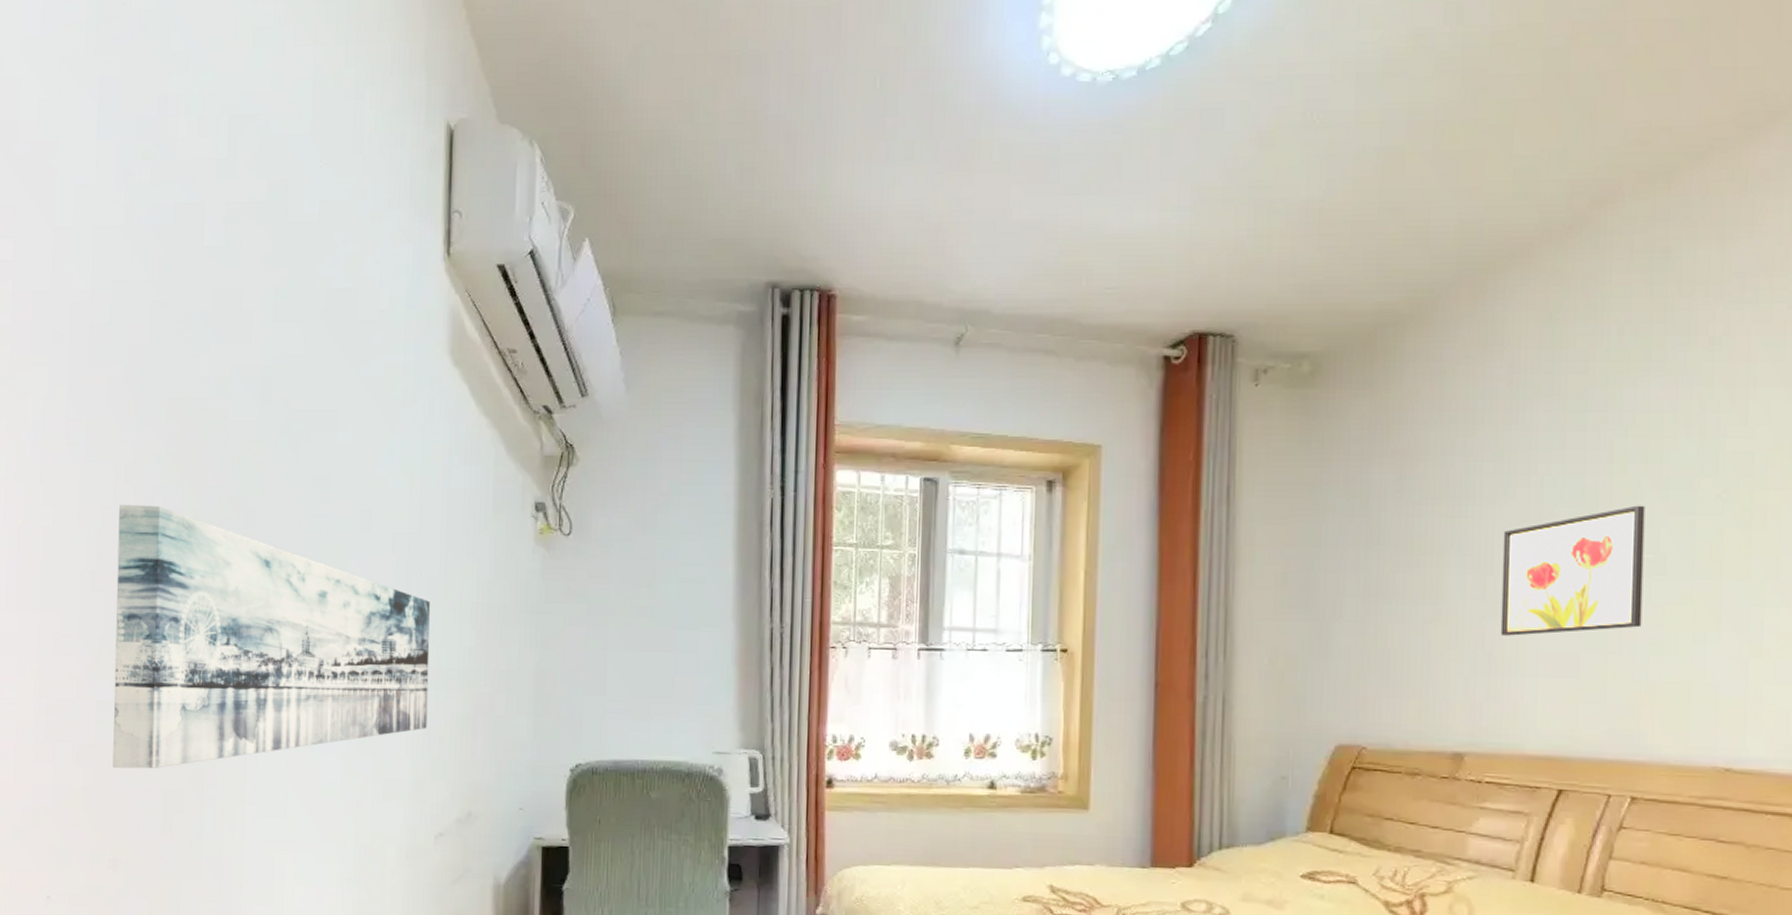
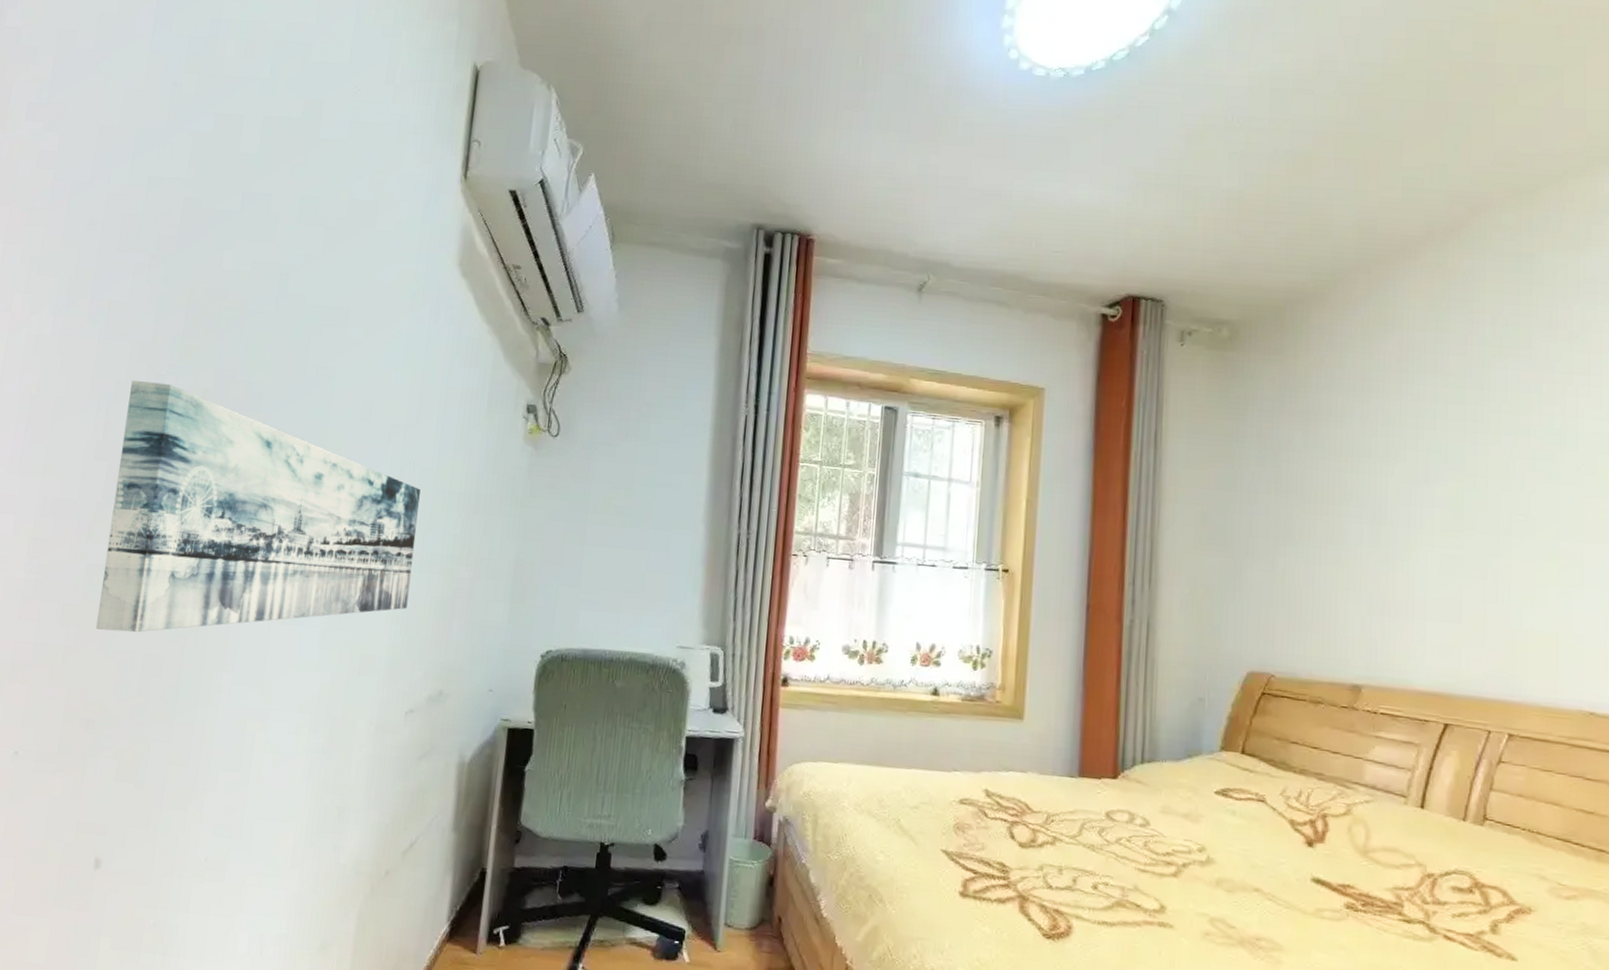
wall art: present [1500,505,1645,636] -> none [1393,472,1517,582]

